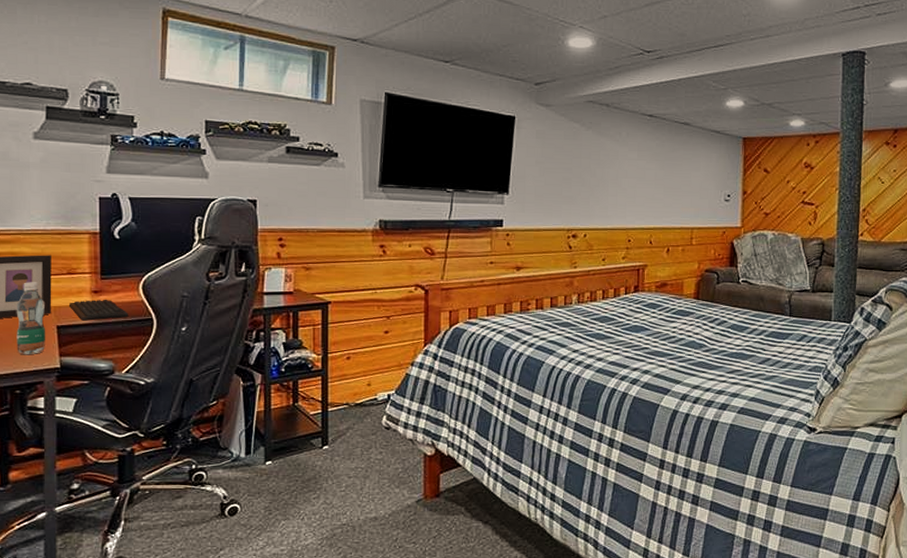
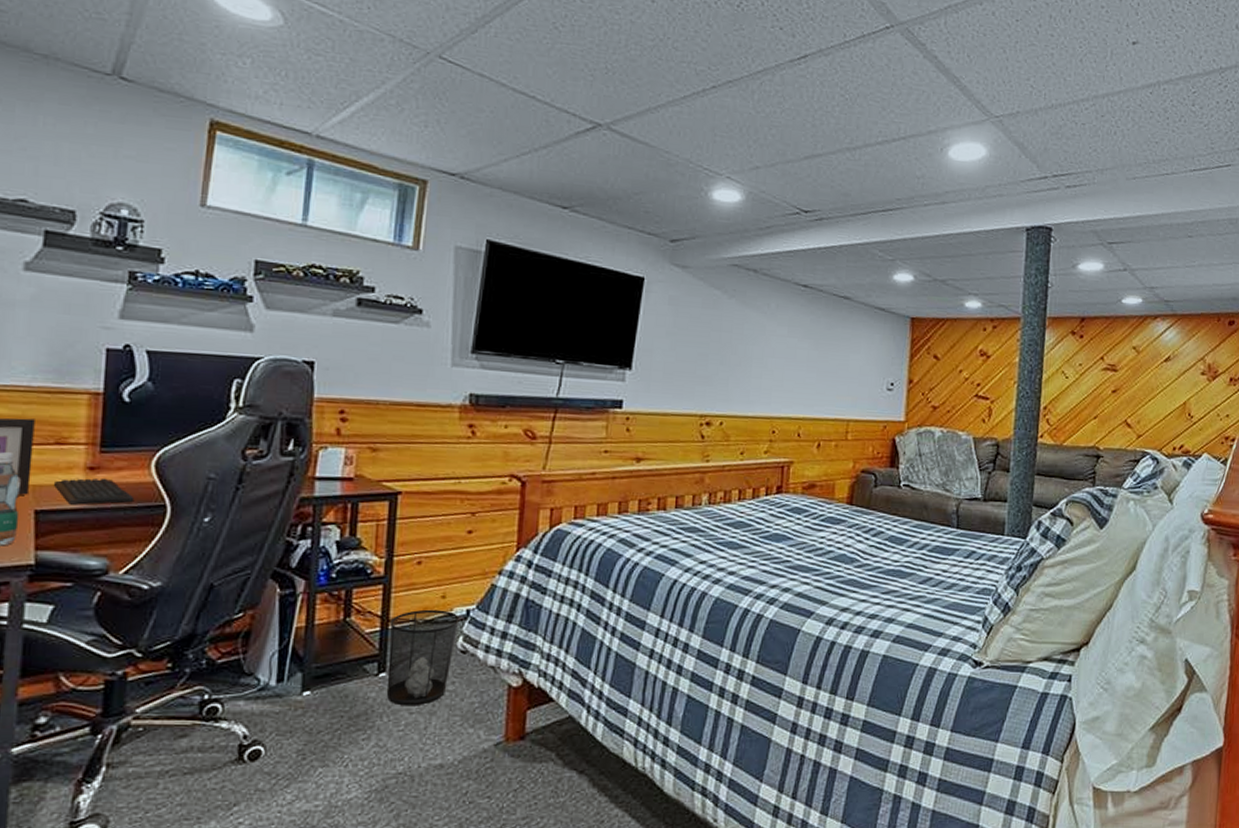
waste bin: none [328,395,383,472] -> present [387,609,460,706]

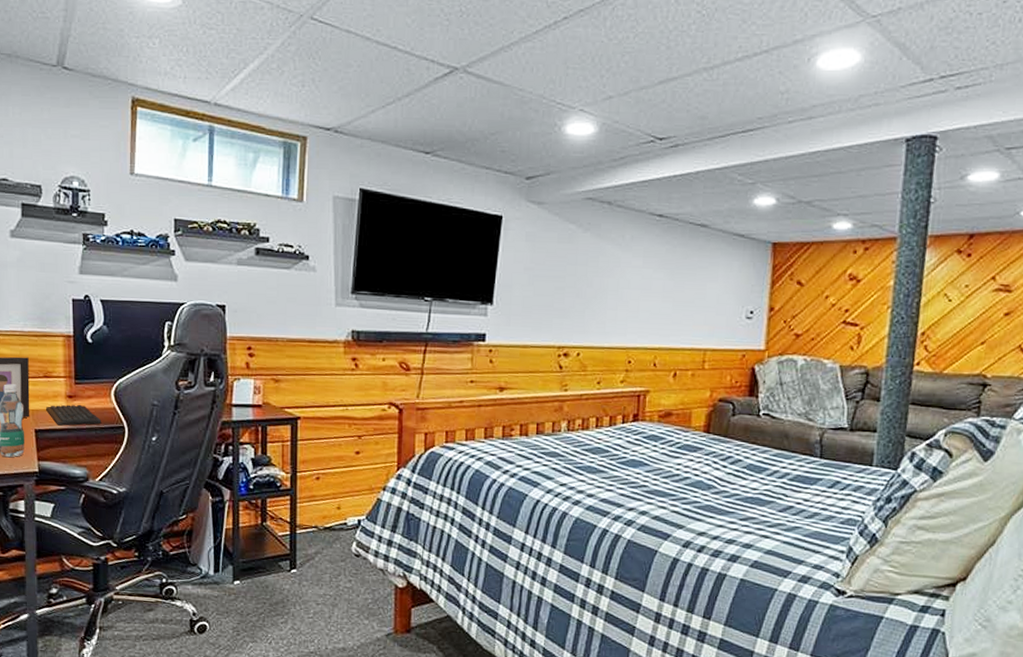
waste bin: present [387,609,460,706] -> none [297,518,353,599]

